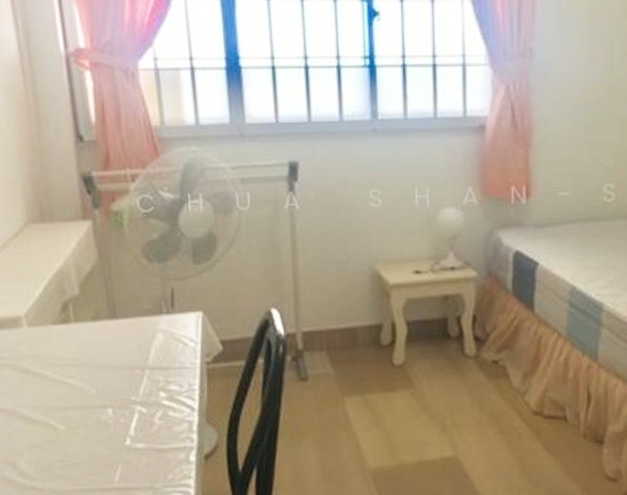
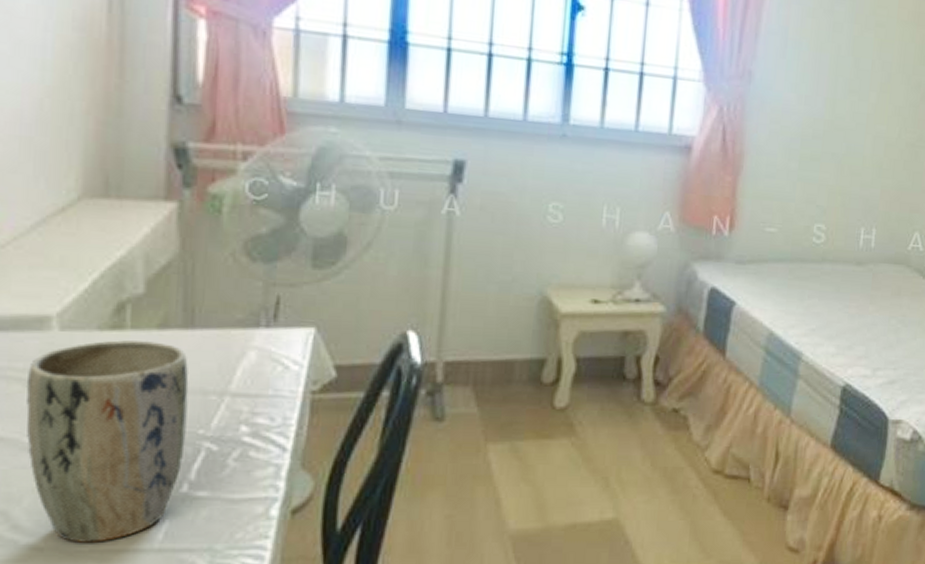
plant pot: none [12,330,124,485] -> present [26,340,189,544]

